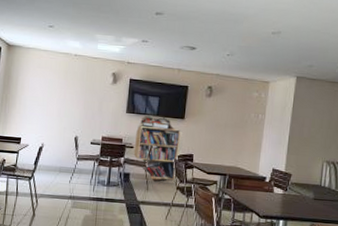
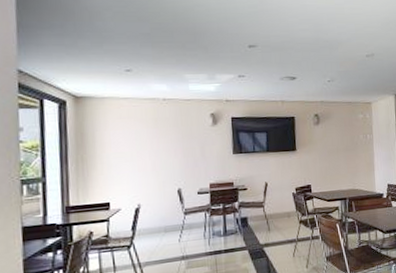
bookshelf: present [133,115,183,182] -> none [247,152,299,221]

